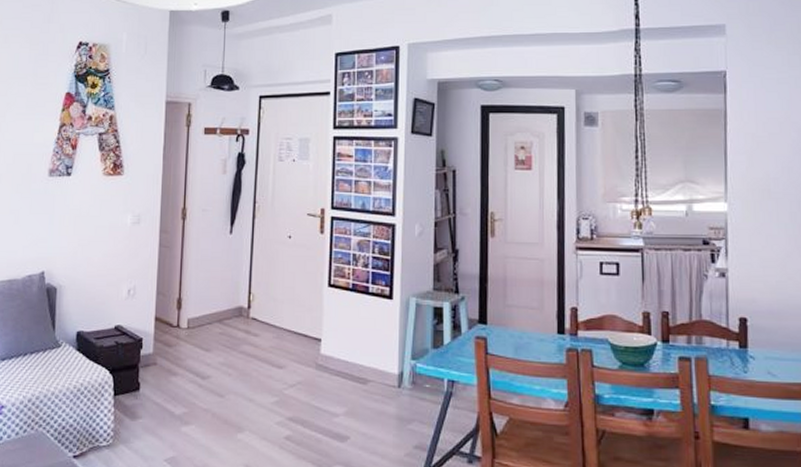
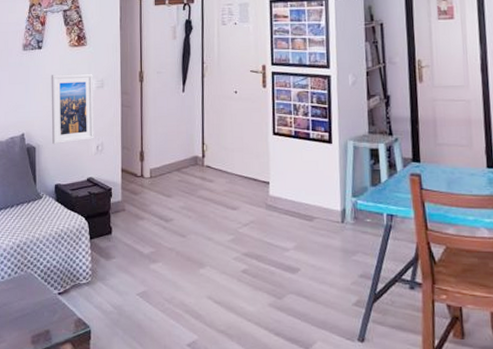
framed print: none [76,206,129,286] -> present [51,73,94,145]

